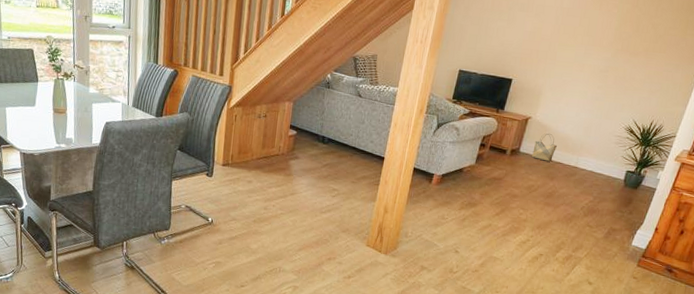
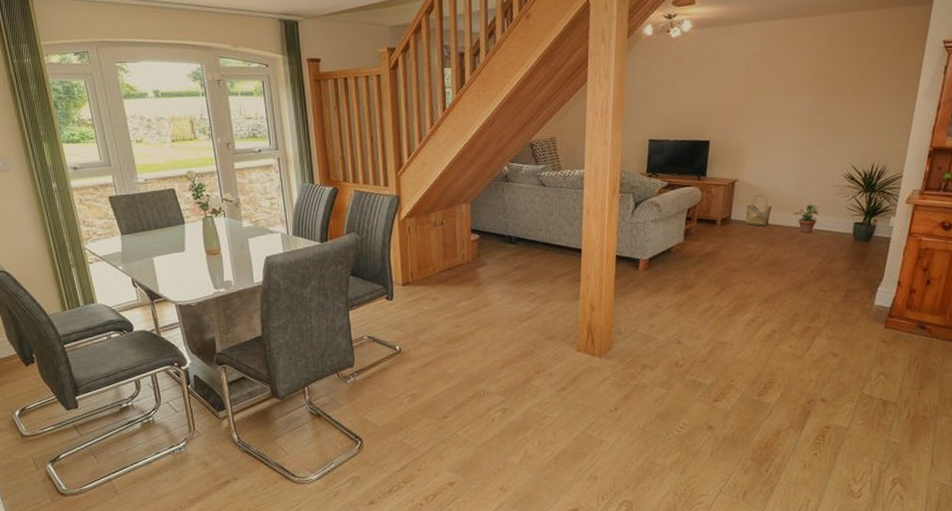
potted plant: none [575,148,598,174] -> present [793,204,819,233]

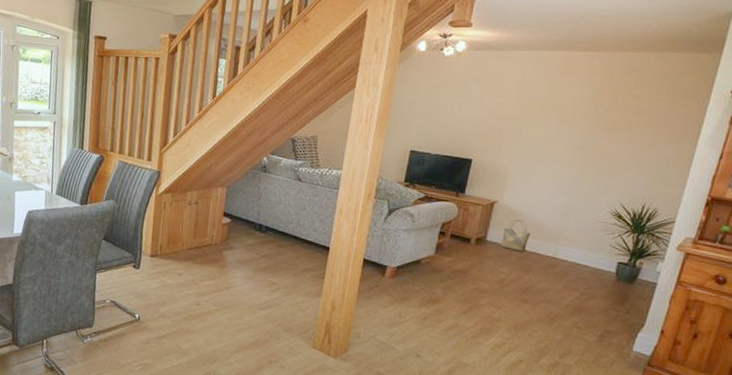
potted plant: present [793,204,819,233] -> none [552,236,581,265]

